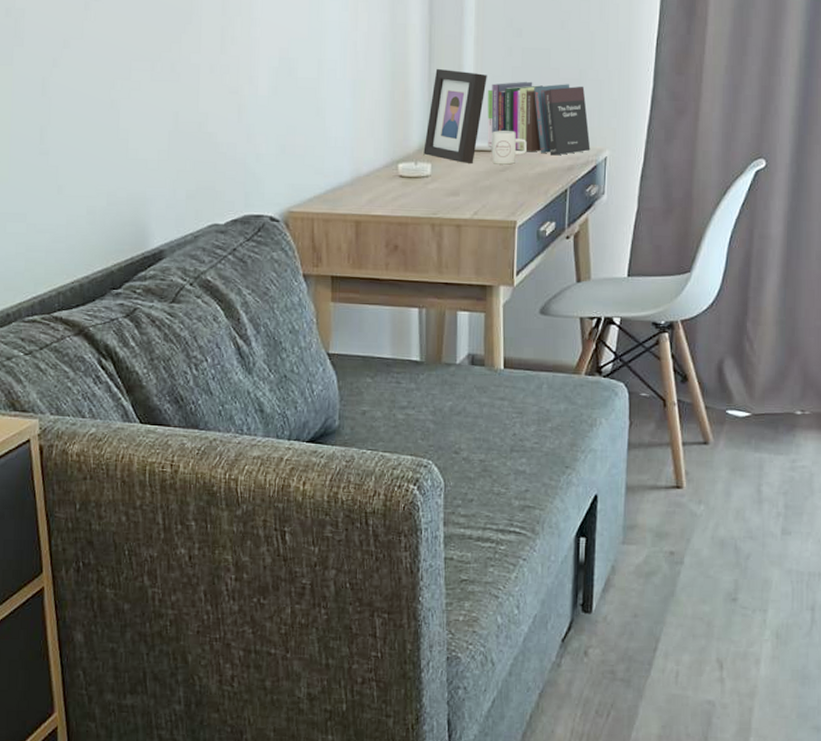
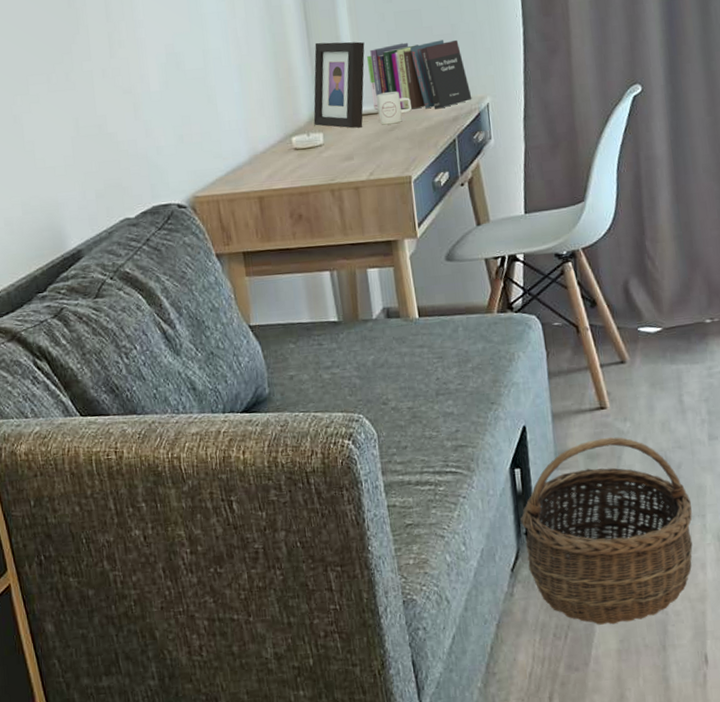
wicker basket: none [578,518,755,709] -> present [519,437,693,625]

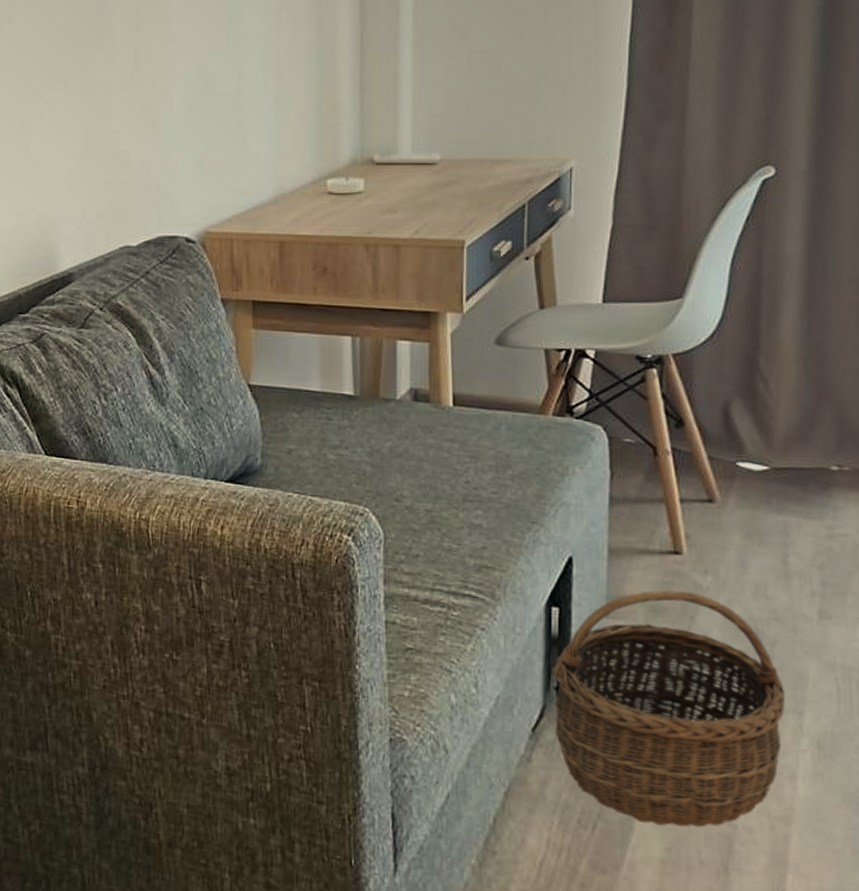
picture frame: present [313,41,365,128] -> none [355,77,428,178]
books: present [367,39,472,110] -> none [428,87,552,167]
mug: present [376,91,412,125] -> none [434,141,475,178]

